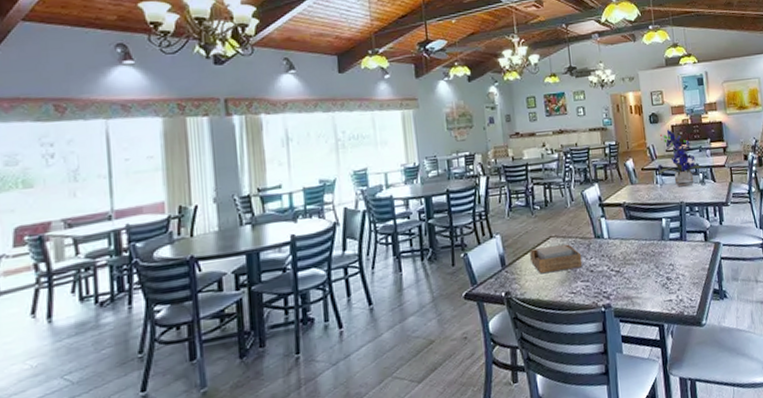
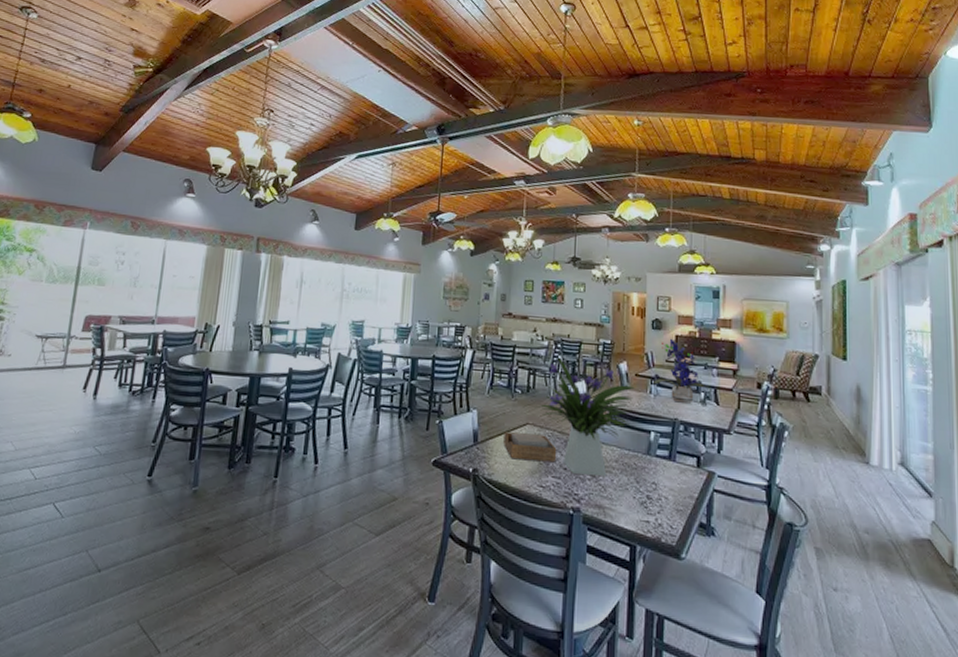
flower arrangement: none [552,168,645,275] -> present [534,358,635,477]

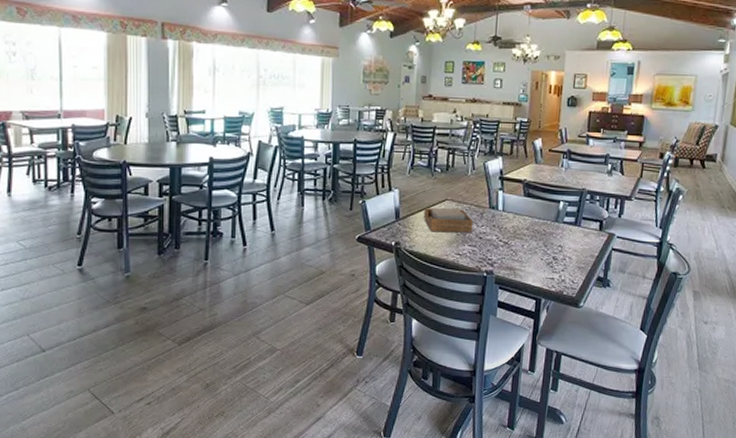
flower arrangement: present [534,358,635,477] -> none [452,137,548,243]
flower arrangement: present [654,338,710,404] -> none [565,114,617,175]

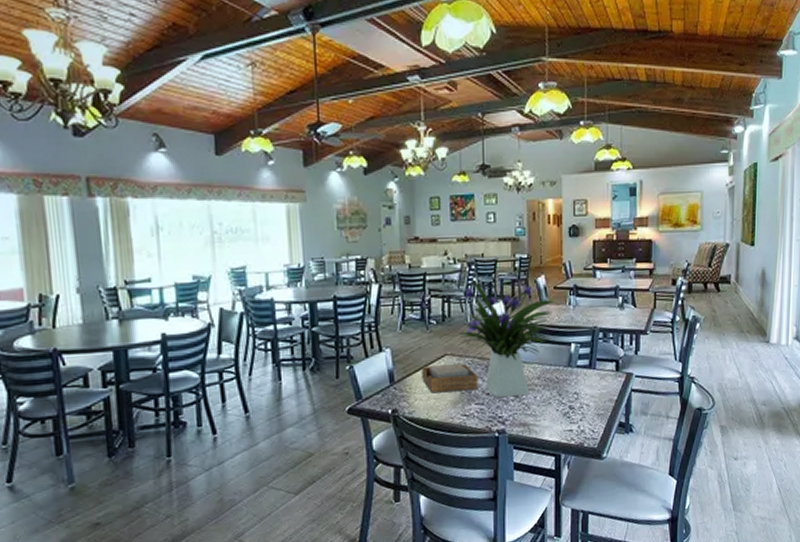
flower arrangement: none [452,137,548,243] -> present [450,281,554,399]

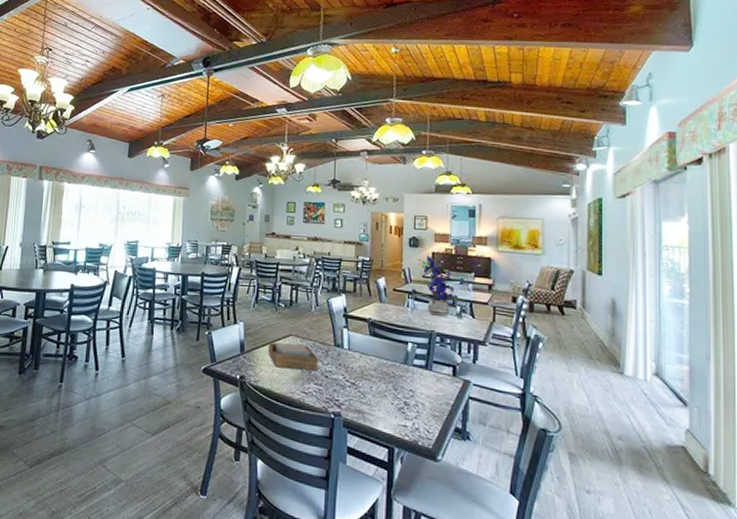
flower arrangement: present [450,281,554,399] -> none [296,274,393,385]
flower arrangement: none [572,244,627,310] -> present [411,255,466,317]

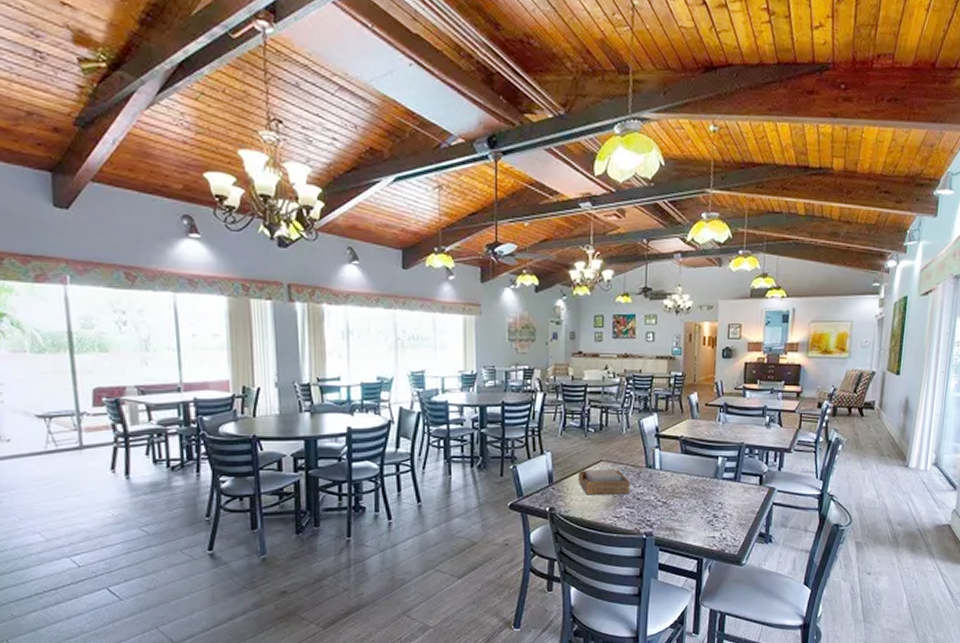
flower arrangement: present [411,255,466,317] -> none [722,366,775,428]

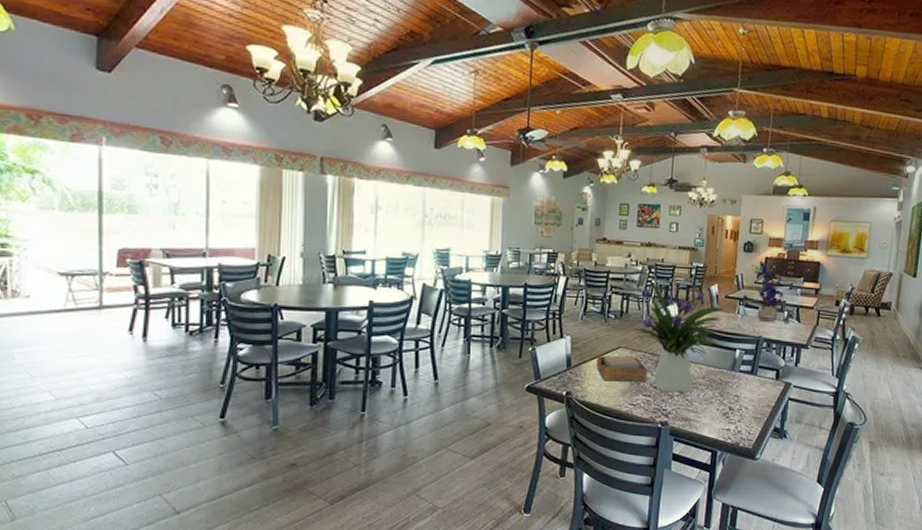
flower arrangement: none [606,394,704,503] -> present [627,283,724,393]
flower arrangement: none [722,366,775,428] -> present [742,260,793,322]

